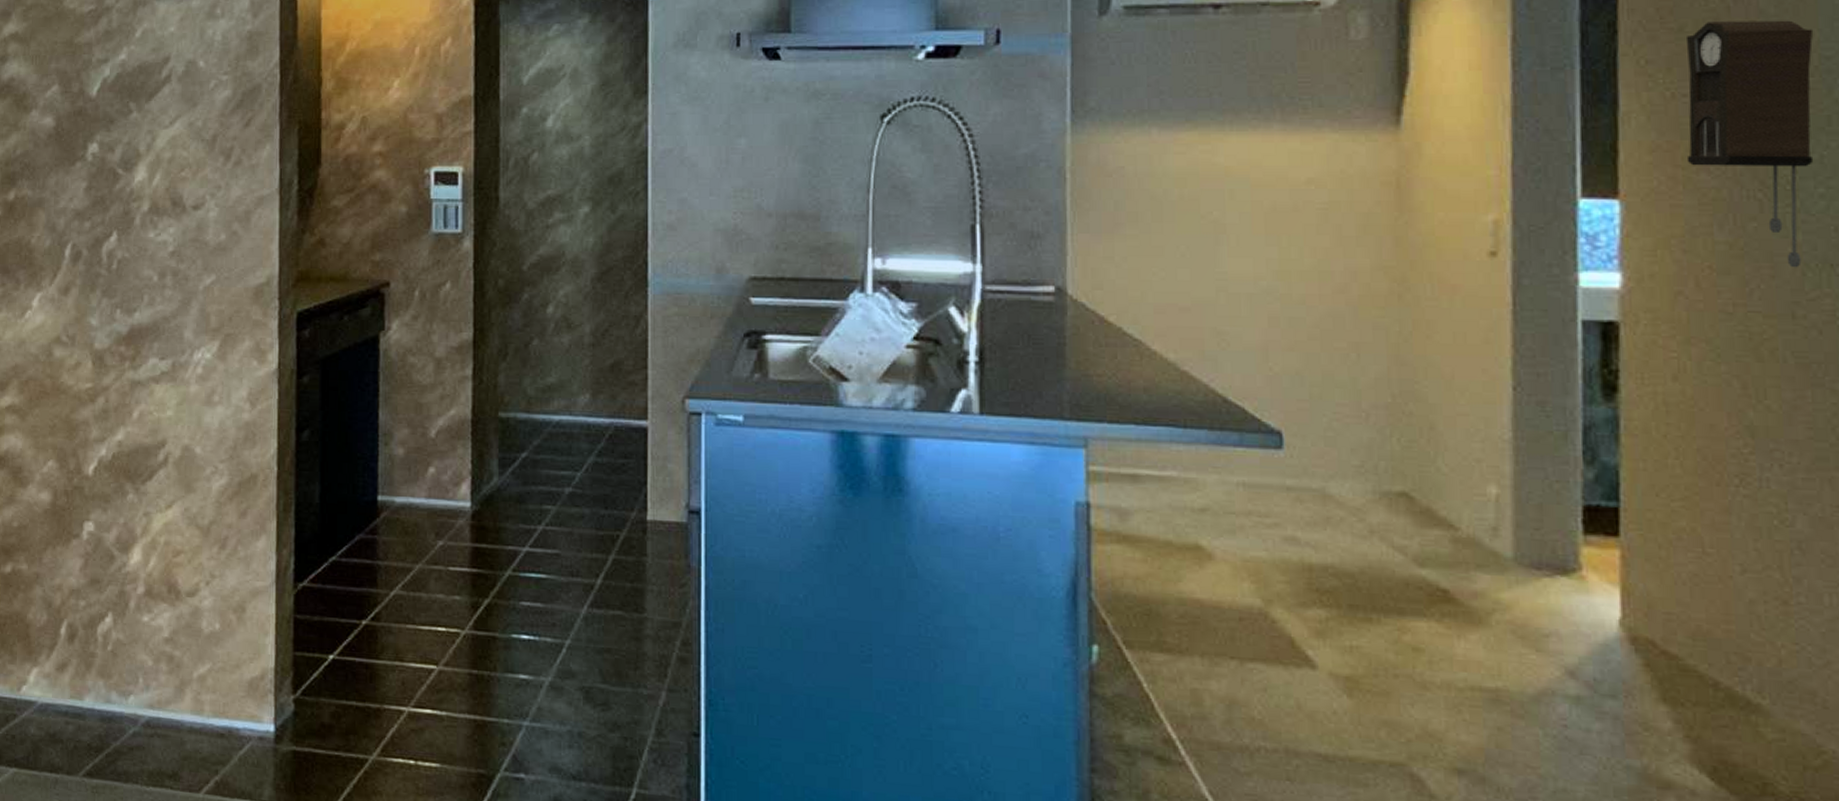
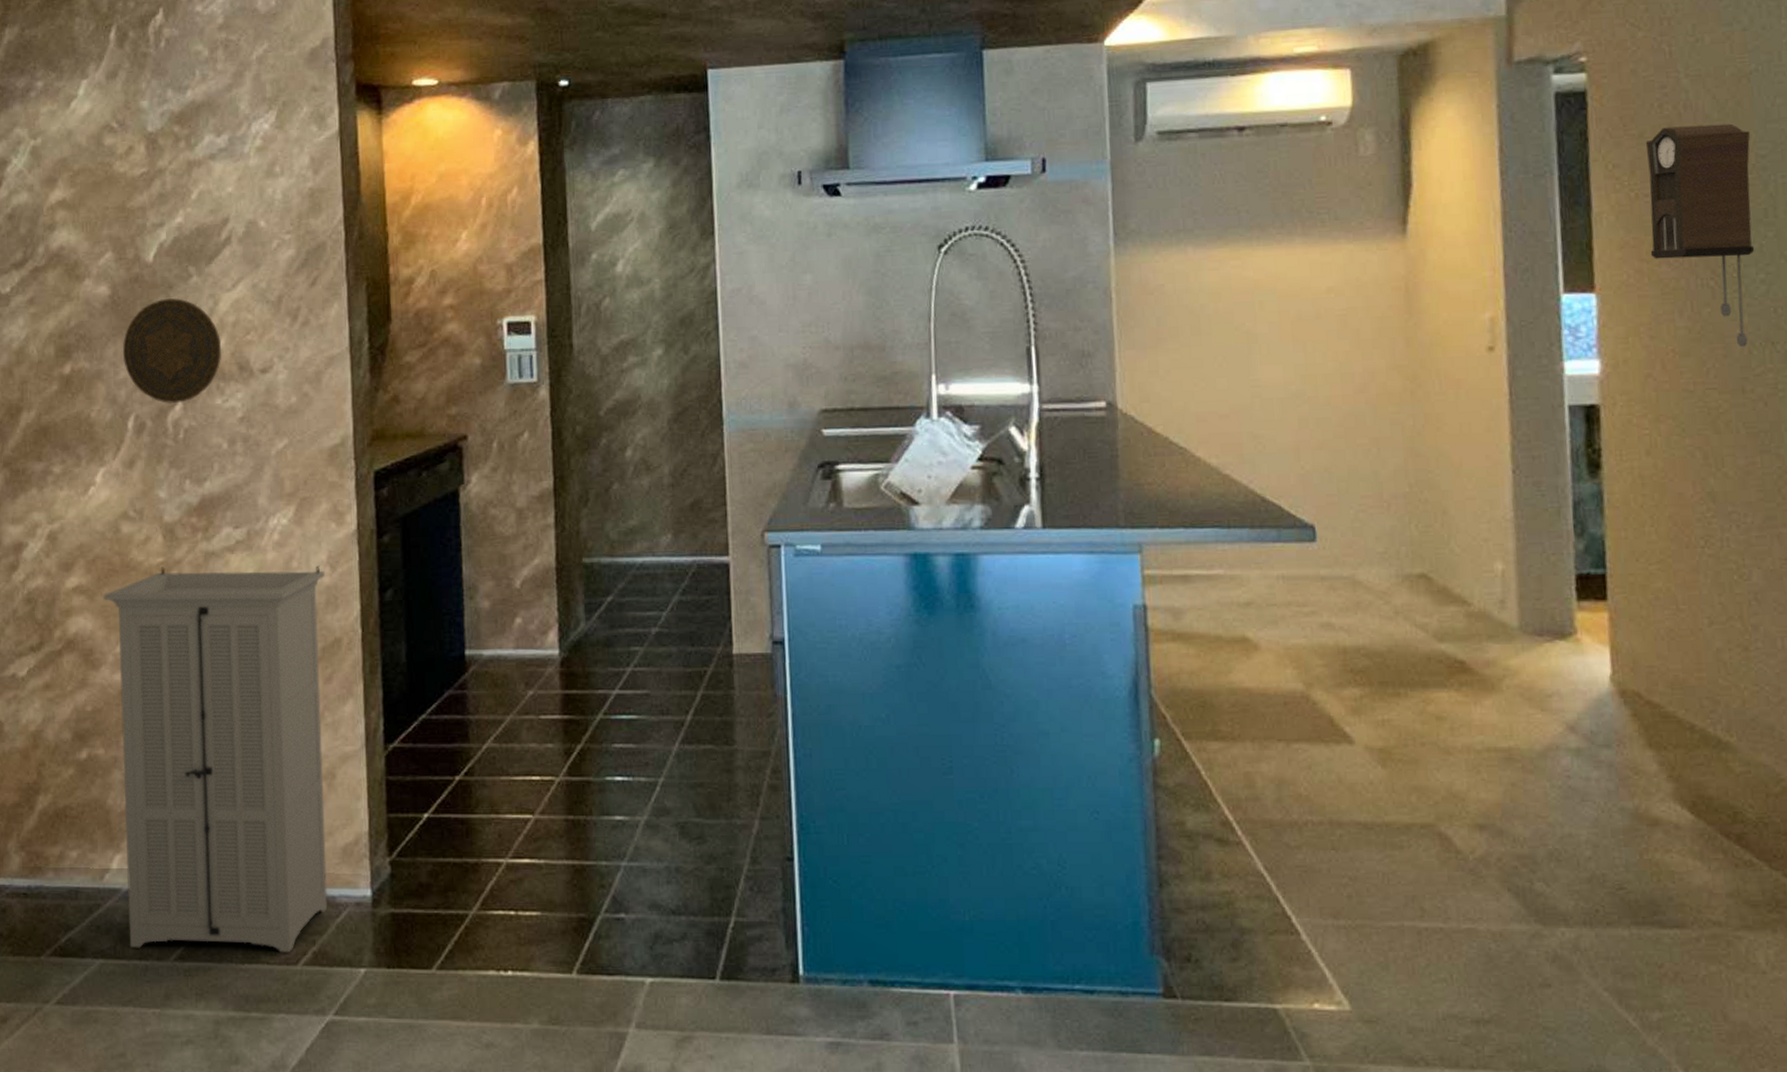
storage cabinet: none [33,392,244,780] -> present [103,565,328,953]
decorative plate: none [63,132,157,234] -> present [122,297,222,403]

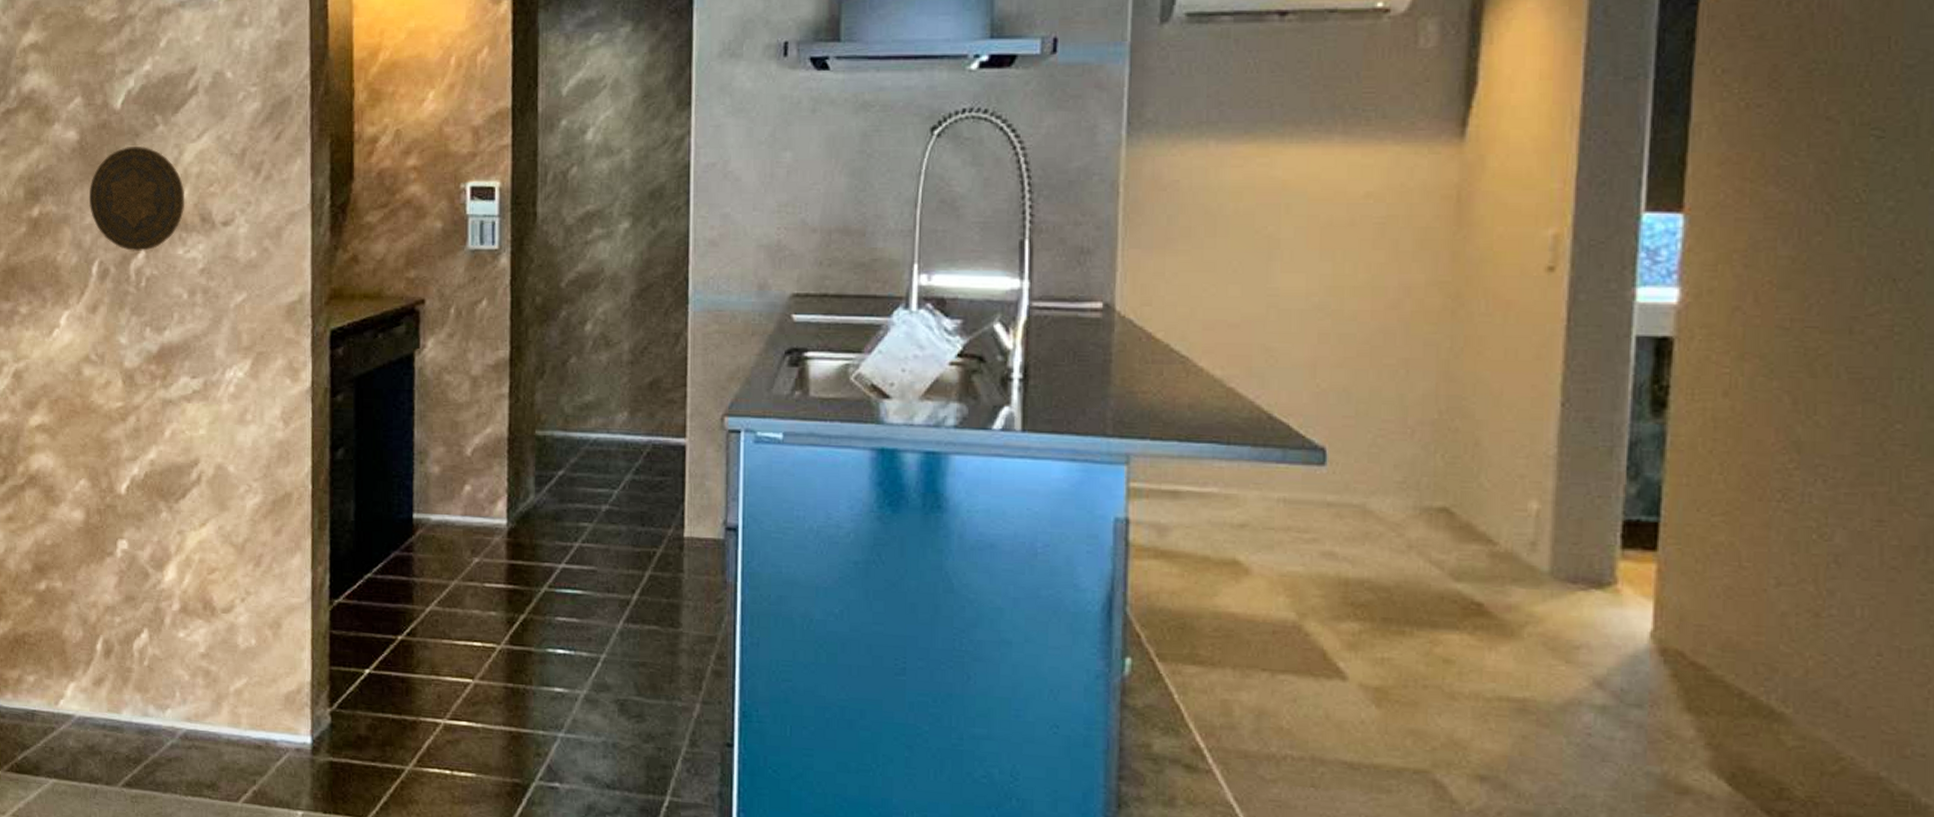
storage cabinet: present [103,565,328,953] -> none [64,411,278,790]
pendulum clock: present [1645,123,1755,348] -> none [1756,27,1898,283]

